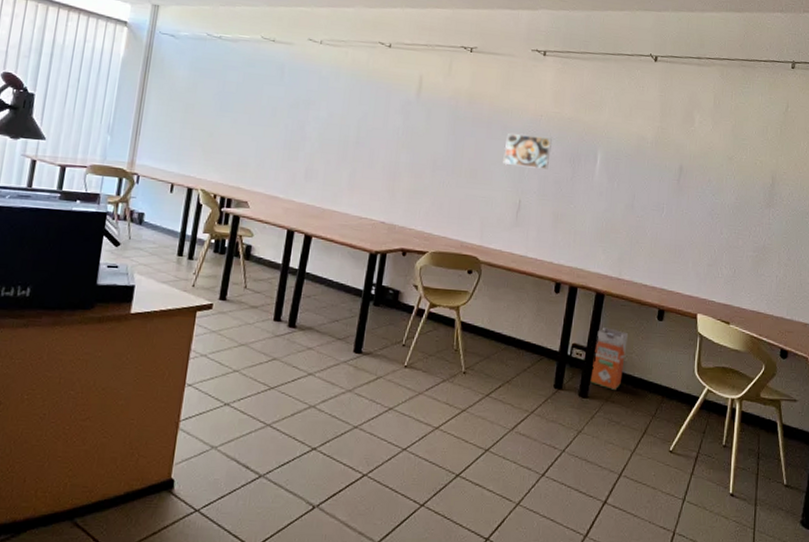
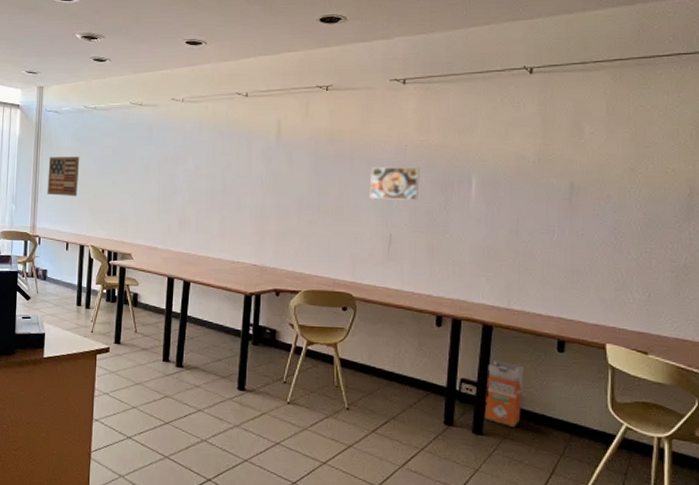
wall art: none [152,86,197,134] -> present [47,157,80,197]

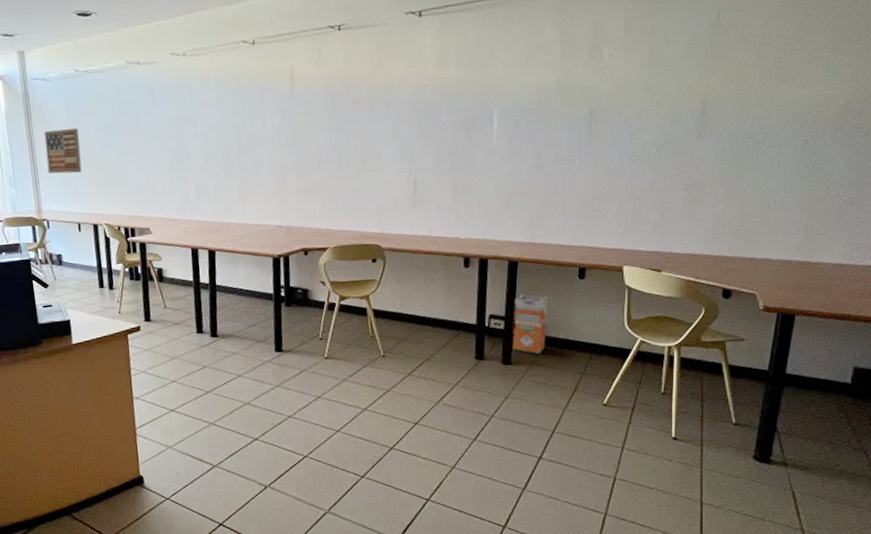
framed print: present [369,167,421,201] -> none [390,107,442,146]

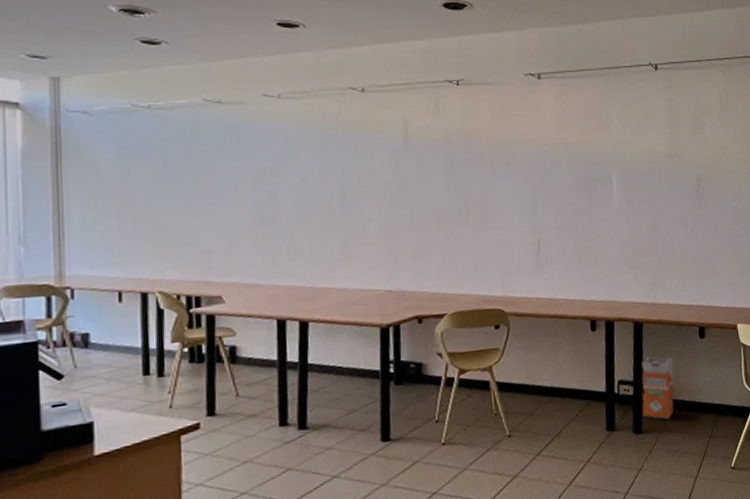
wall art: present [44,128,82,174] -> none [78,173,131,229]

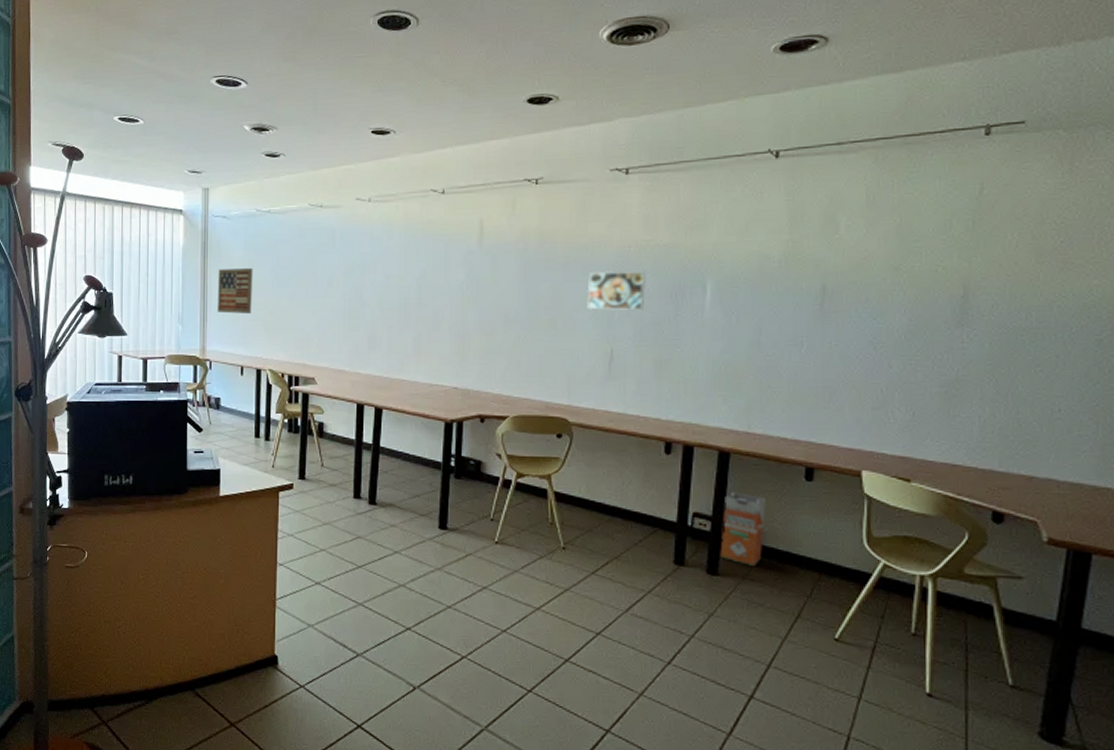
wall art: none [78,173,131,229] -> present [217,268,253,315]
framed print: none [512,167,564,204] -> present [587,272,647,311]

